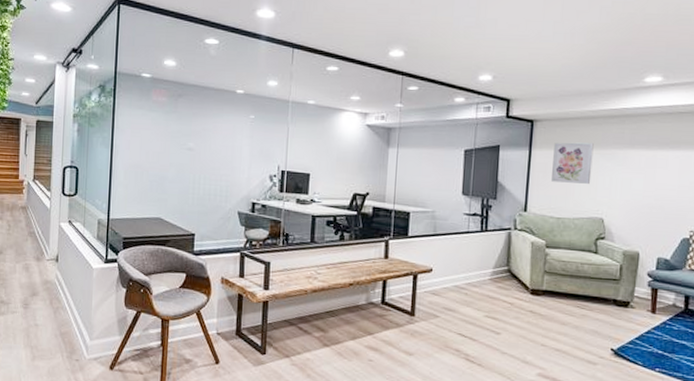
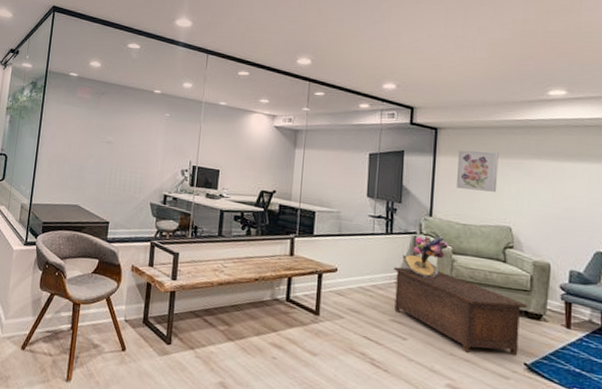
cabinet: none [488,264,616,343] -> present [394,267,528,356]
bouquet: none [496,230,542,273] -> present [402,235,448,278]

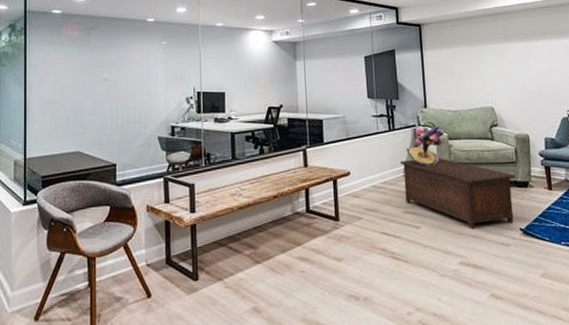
wall art: present [457,150,499,192] -> none [441,40,478,78]

